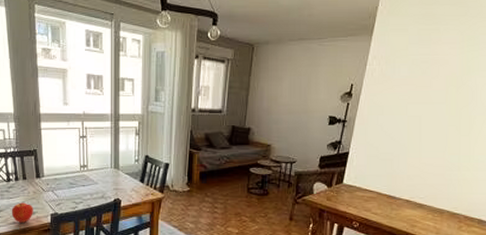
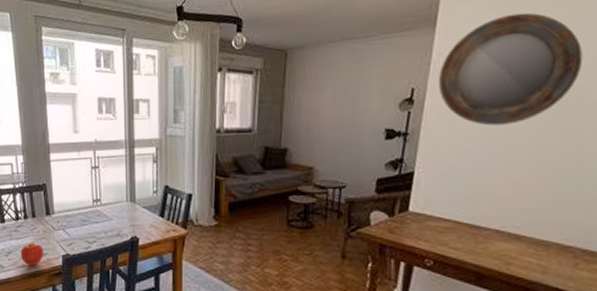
home mirror: none [371,29,477,118] -> present [438,12,583,126]

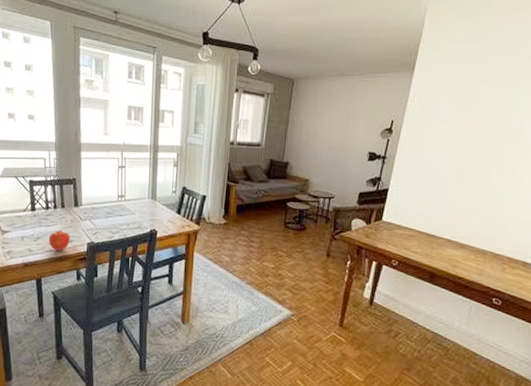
home mirror: present [438,12,583,126] -> none [412,67,521,156]

